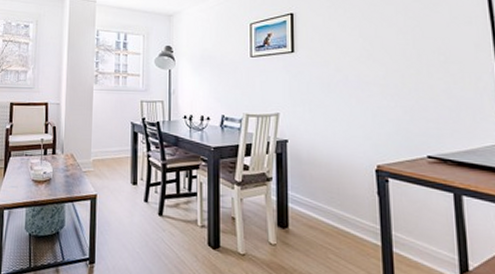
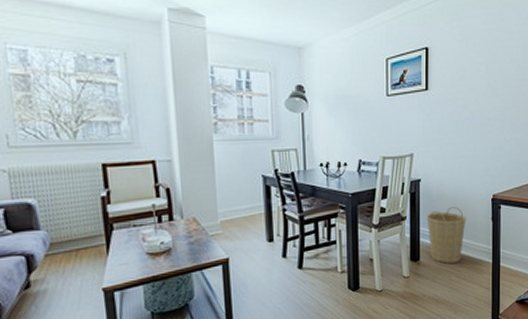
basket: none [295,173,344,239] -> present [426,207,466,264]

